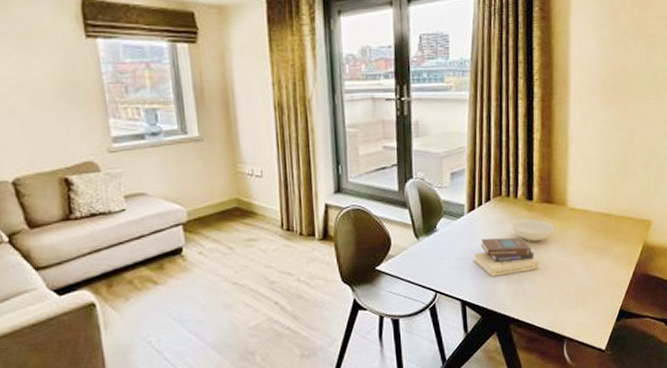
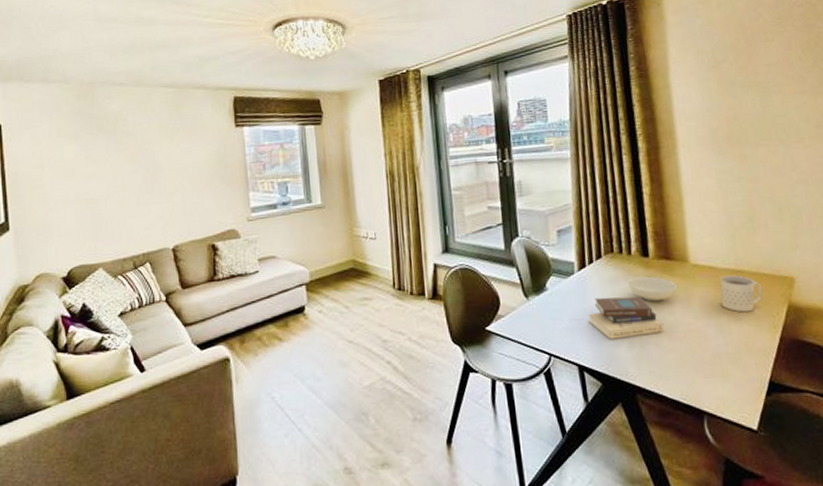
mug: none [590,218,625,252] -> present [719,275,763,313]

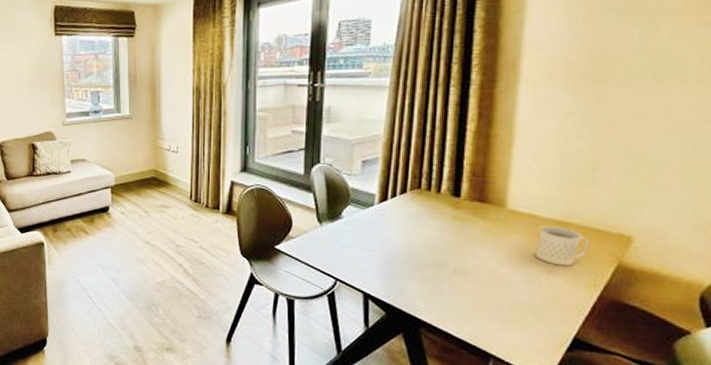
books: present [588,296,664,340] -> none [382,232,464,274]
bowl: present [627,276,678,302] -> none [431,216,488,243]

